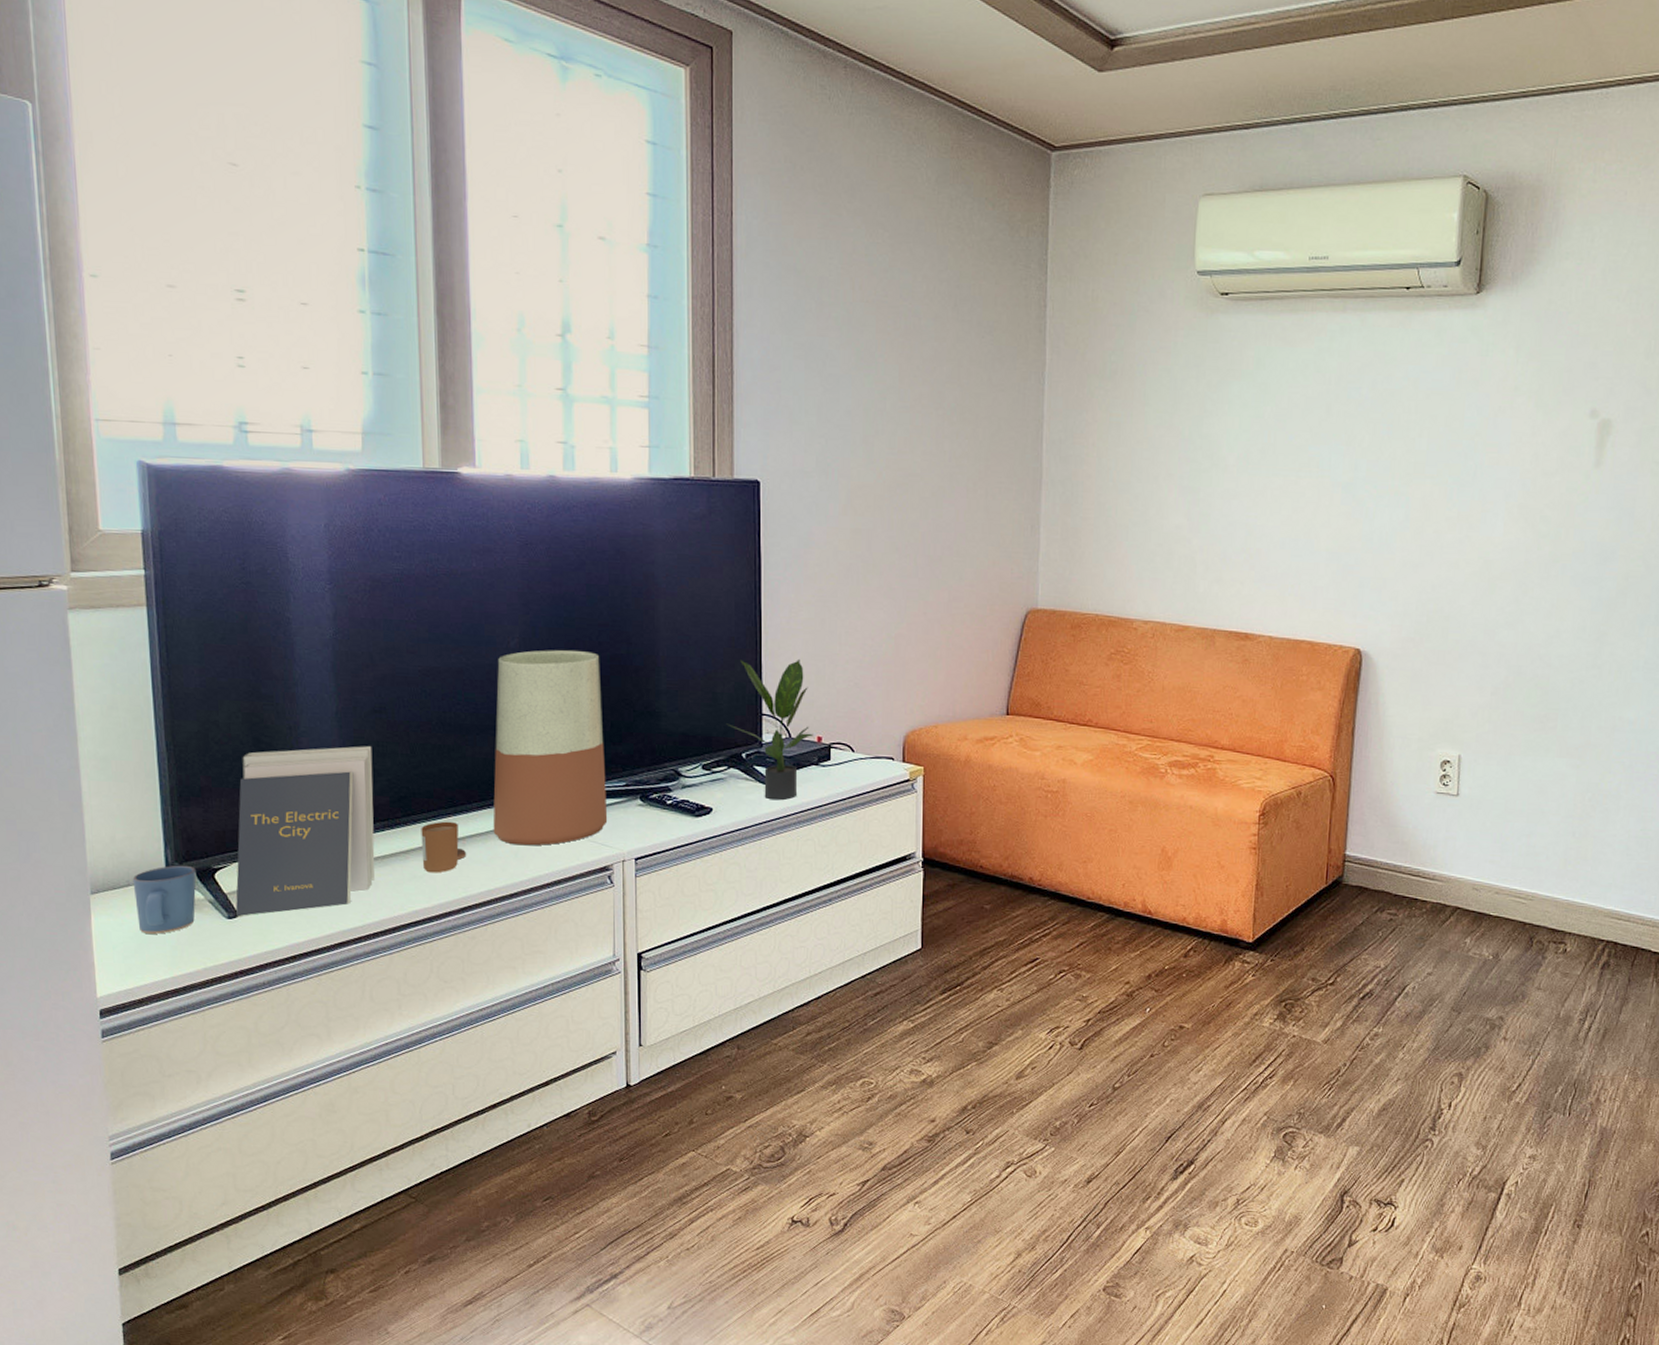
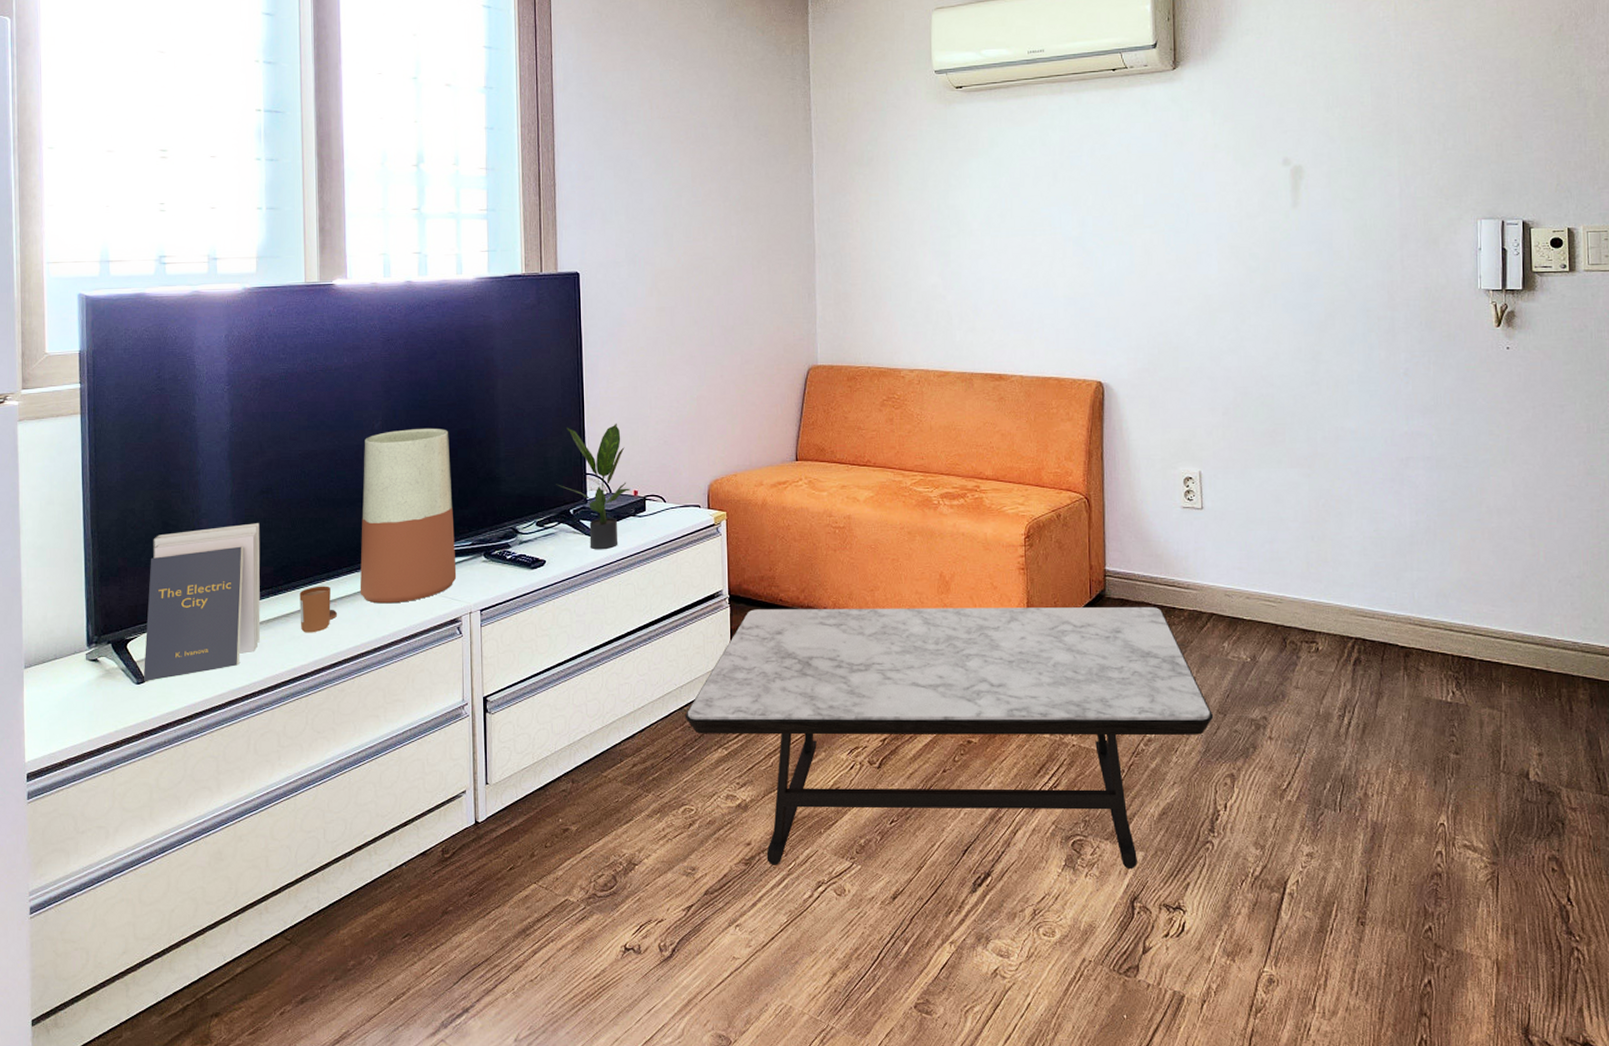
mug: present [132,865,196,934] -> none [59,638,112,701]
coffee table: none [867,875,1447,1164] -> present [684,606,1214,870]

